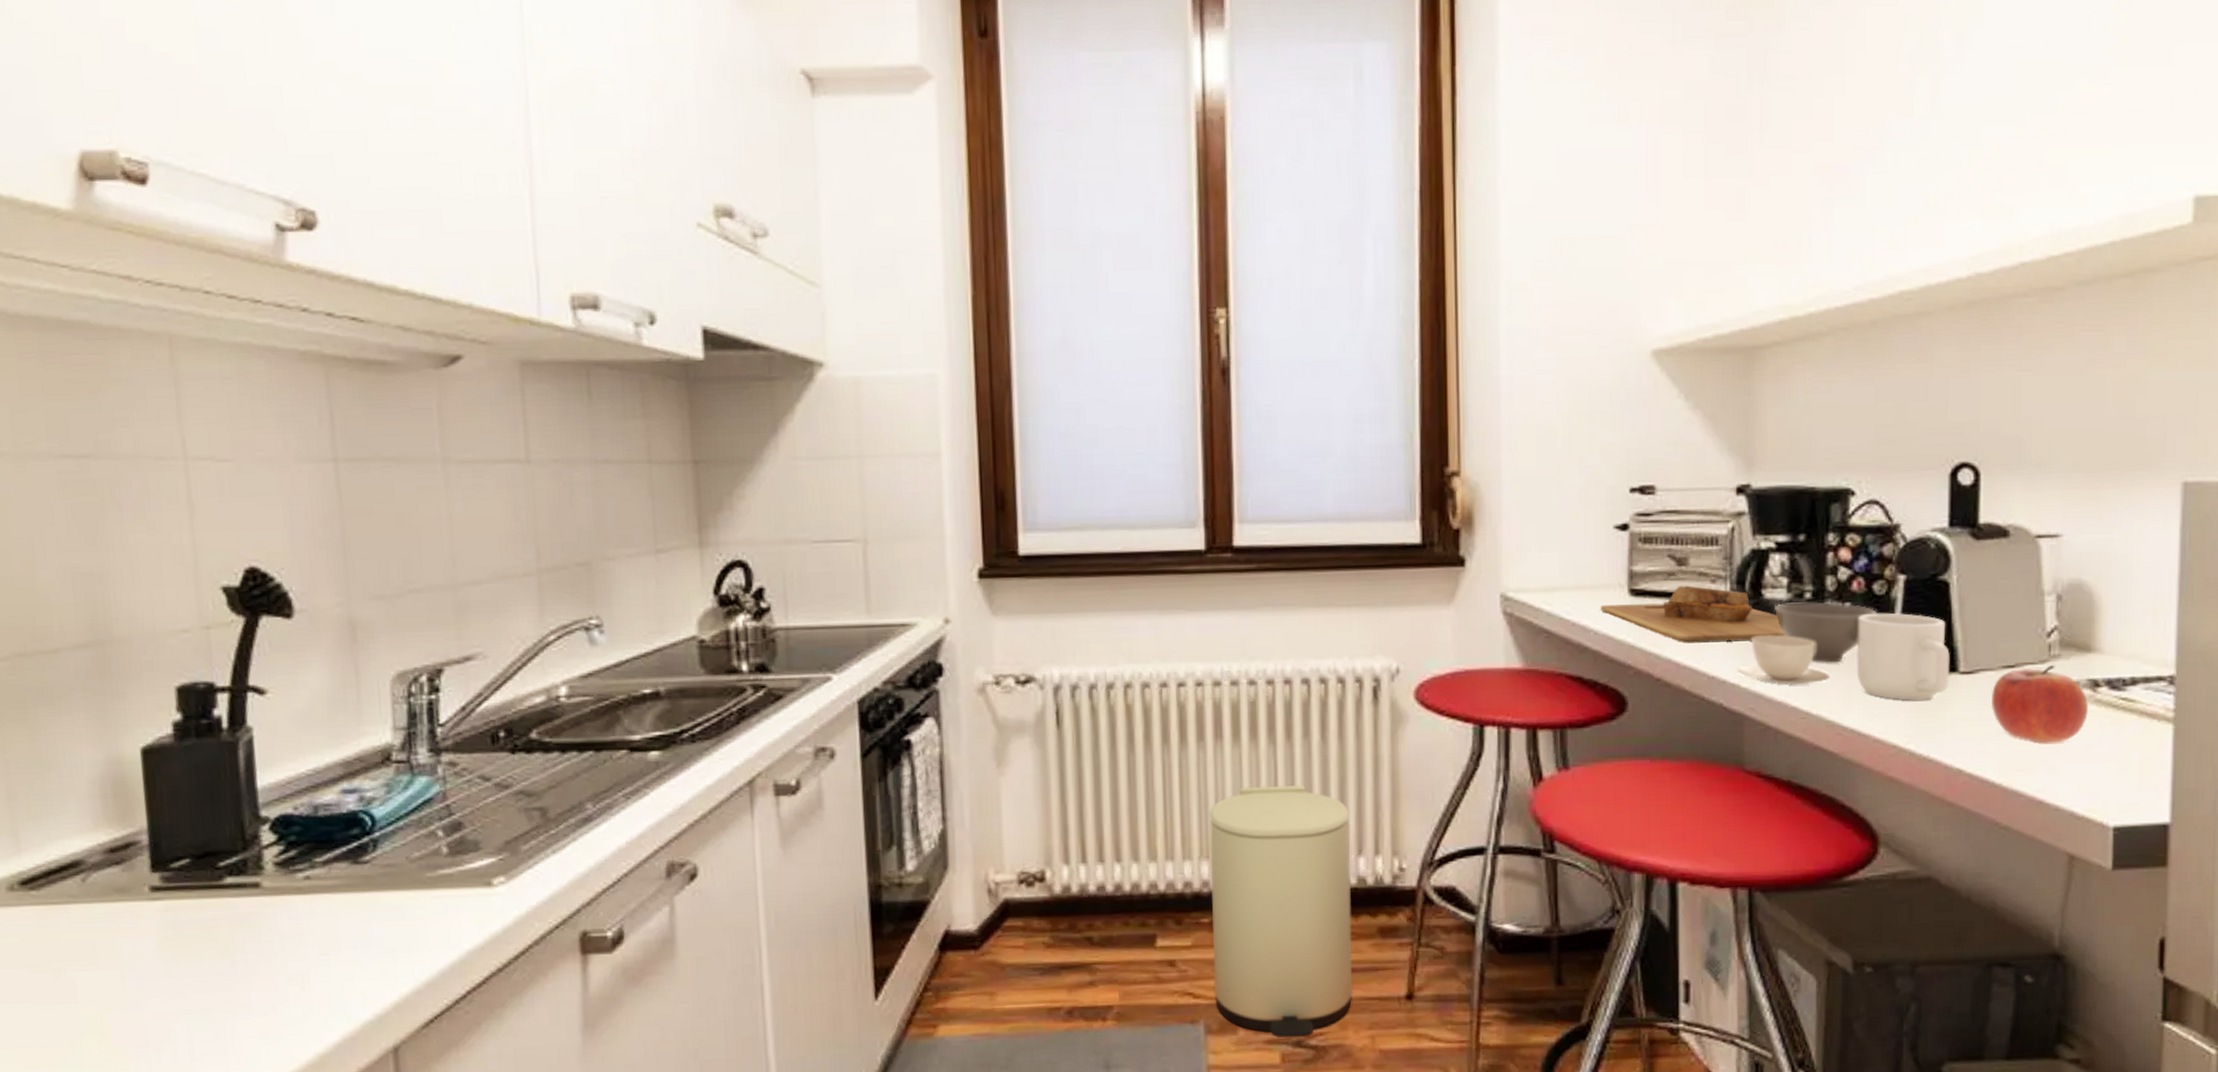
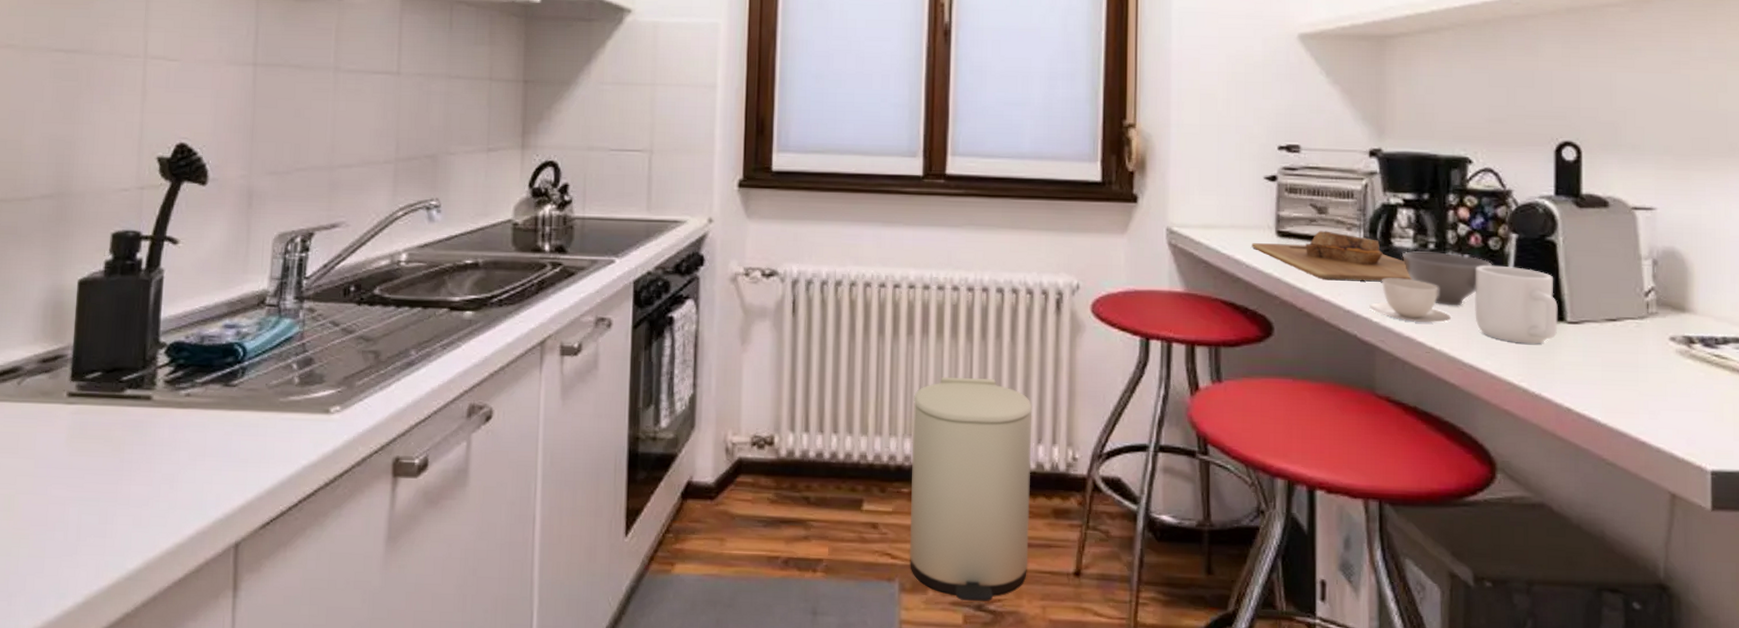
fruit: present [1992,664,2088,743] -> none [1596,320,1684,391]

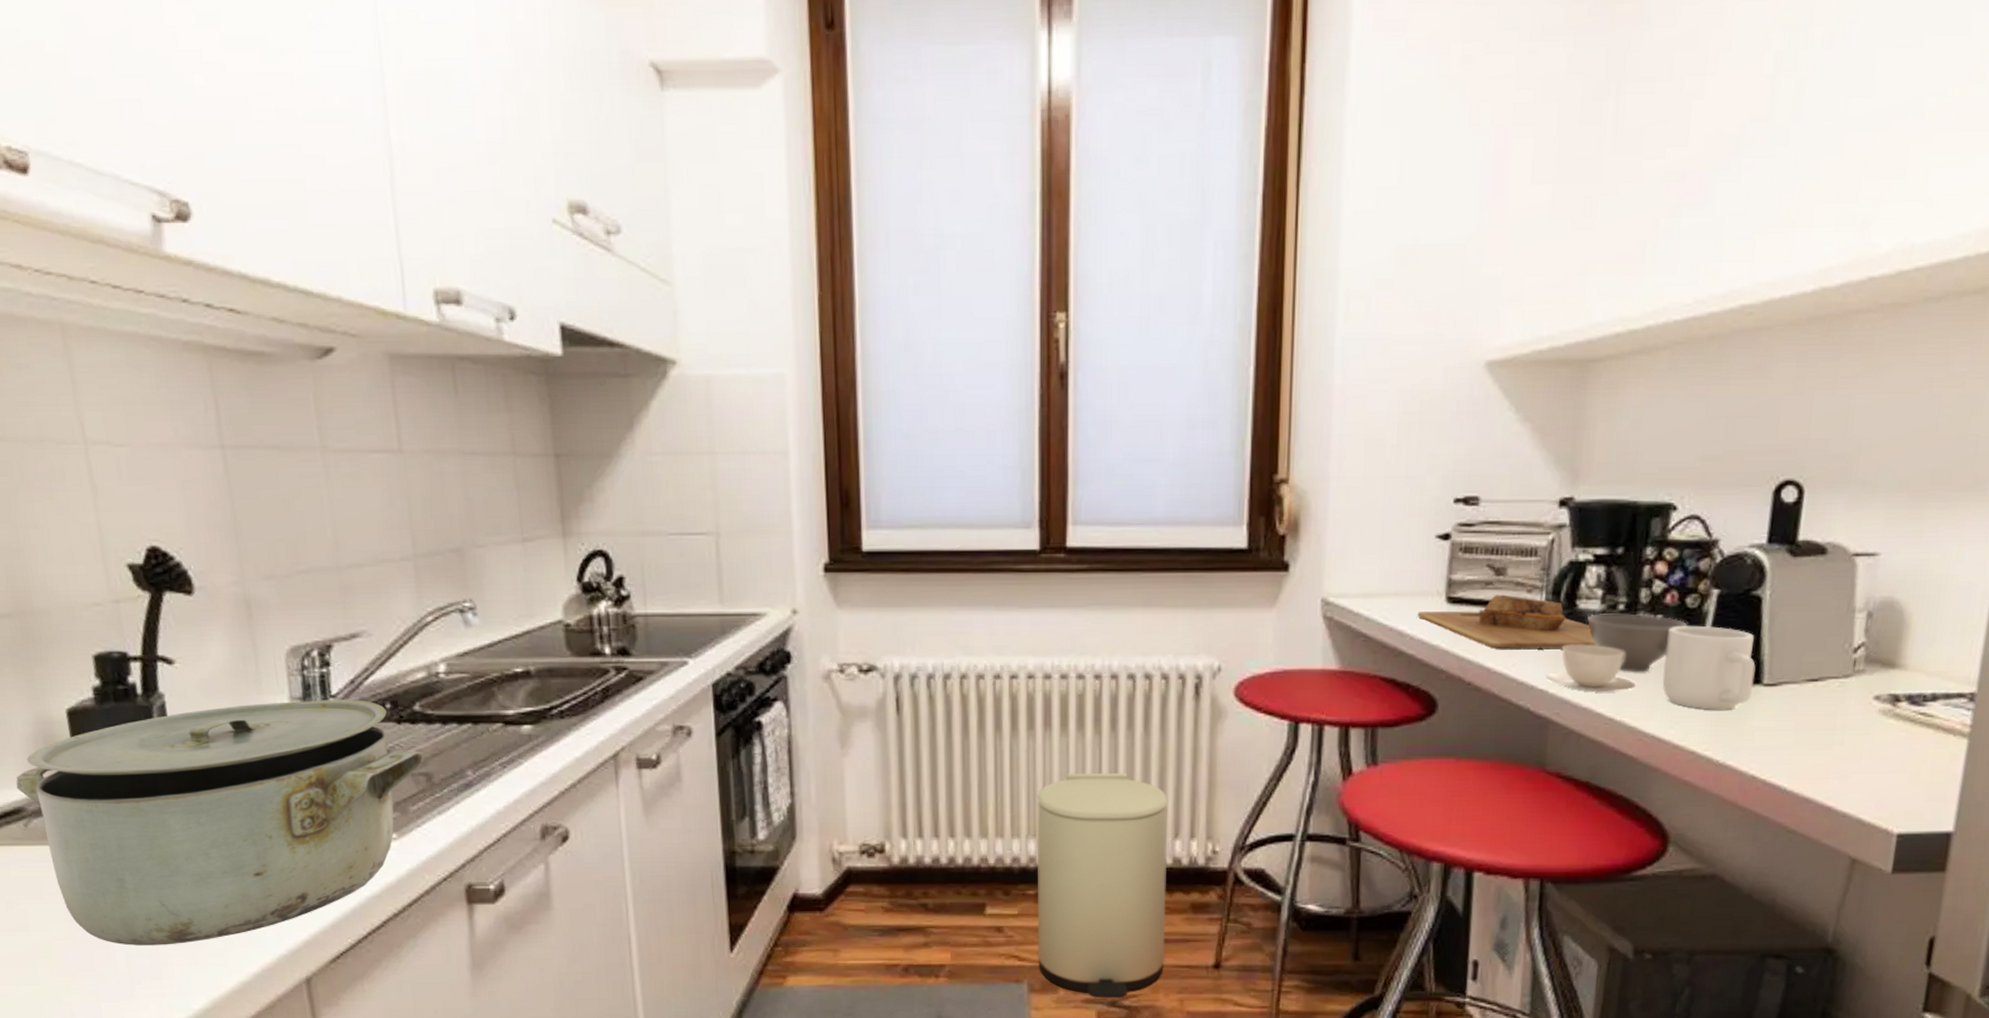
saucepan: none [19,280,376,504] -> present [16,700,424,946]

